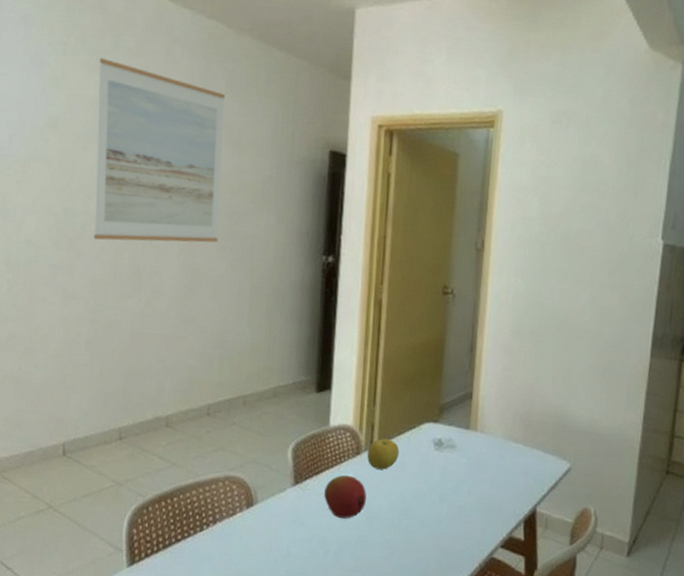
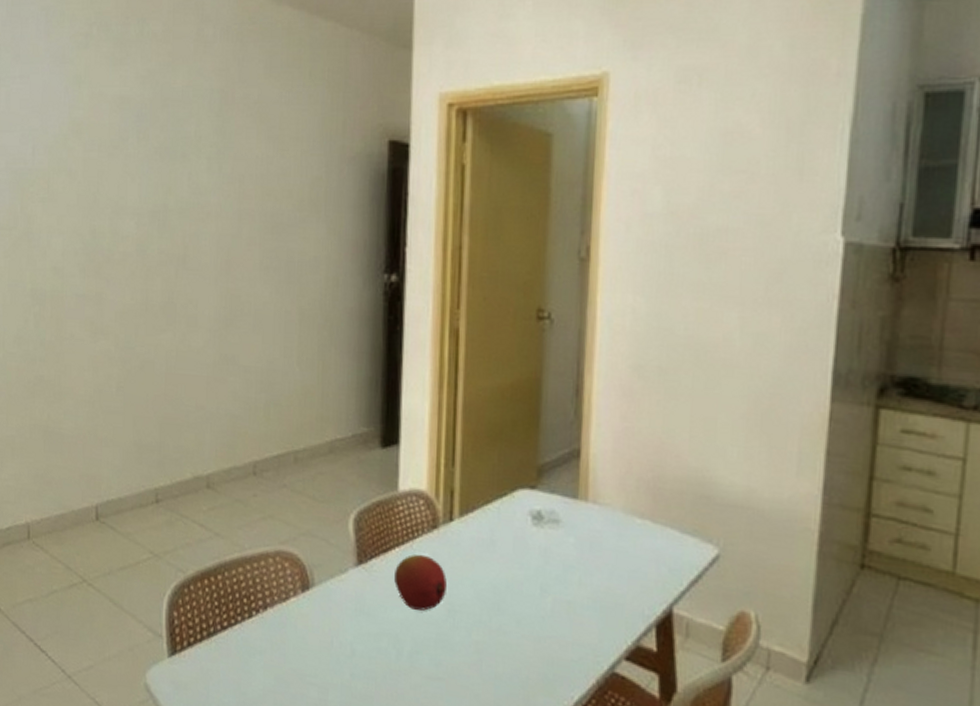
wall art: present [93,57,225,243] -> none [122,48,263,264]
fruit: present [367,438,400,470] -> none [445,508,487,549]

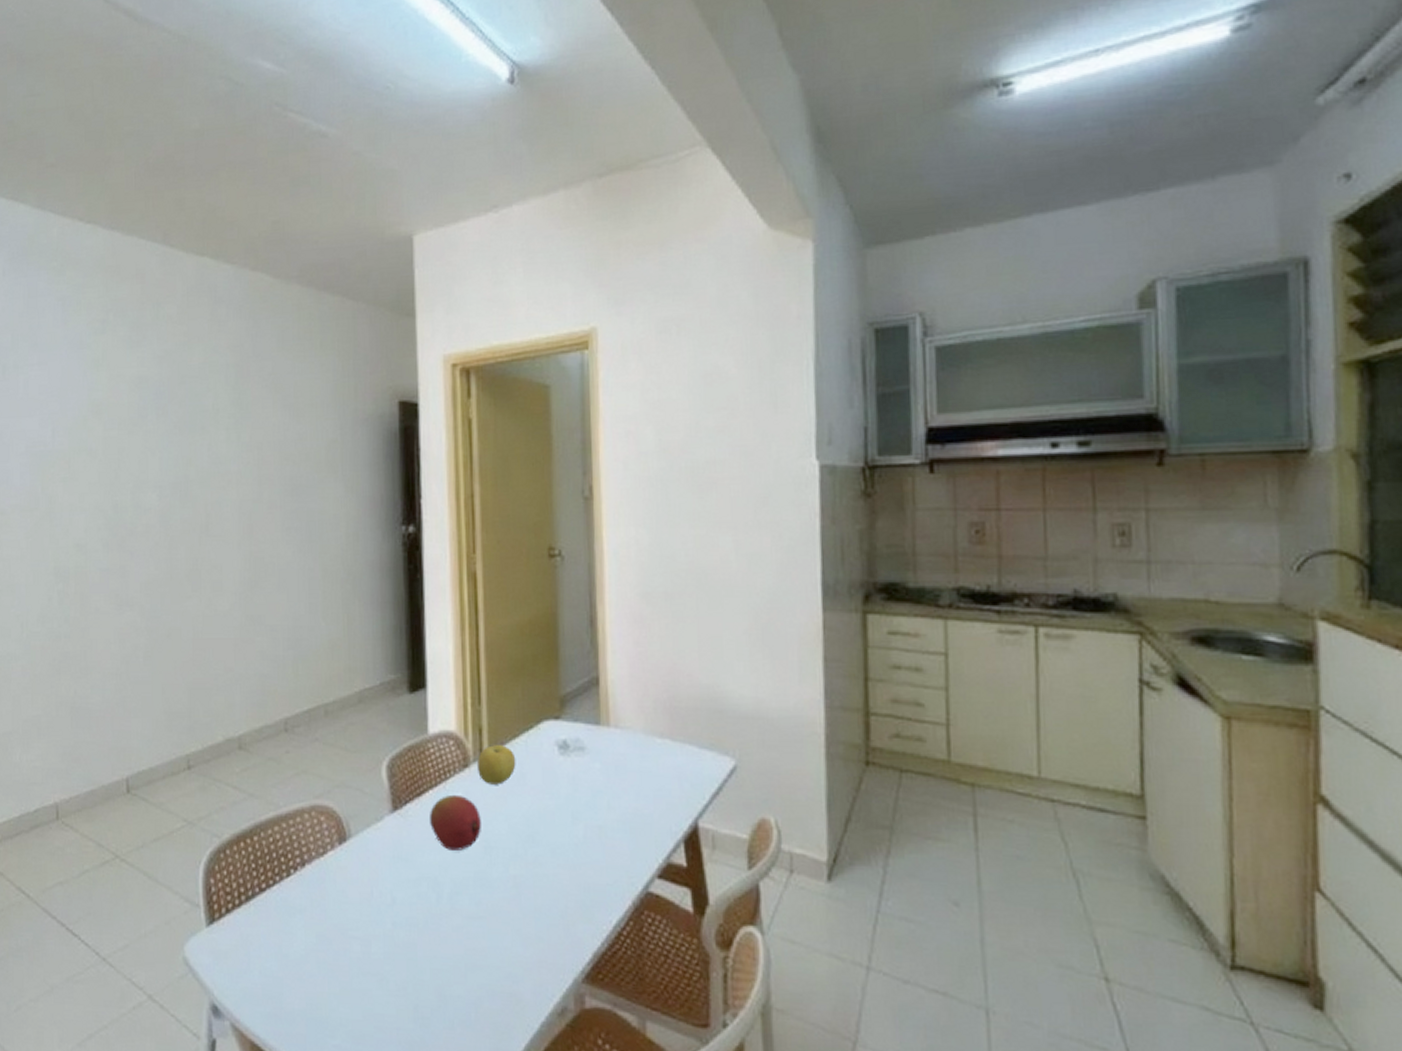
fruit: none [445,508,487,549] -> present [476,744,516,785]

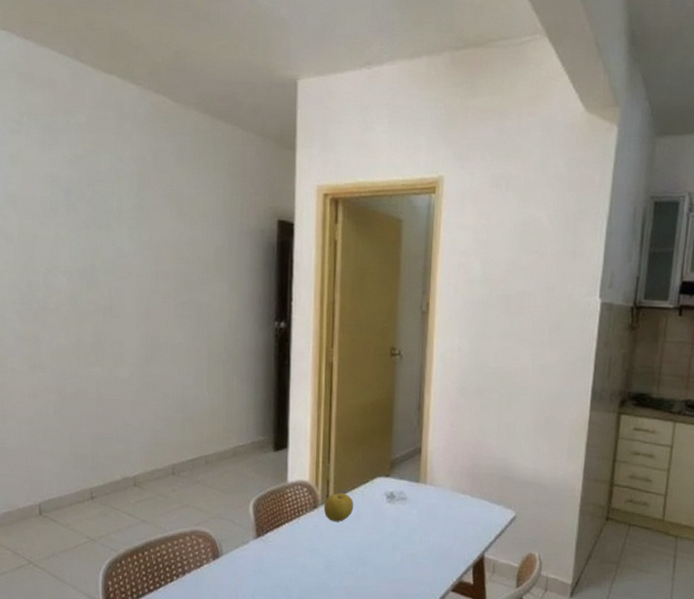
fruit: present [430,794,481,851] -> none [285,527,324,568]

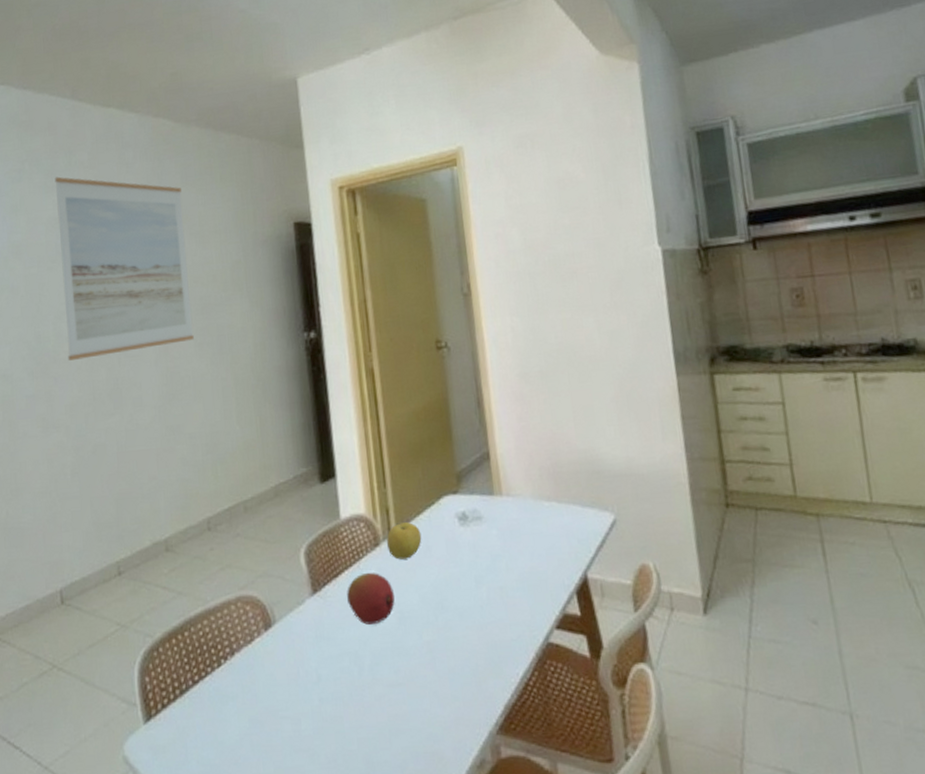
wall art: none [52,135,175,312] -> present [54,176,194,361]
fruit: none [285,527,324,568] -> present [347,572,395,625]

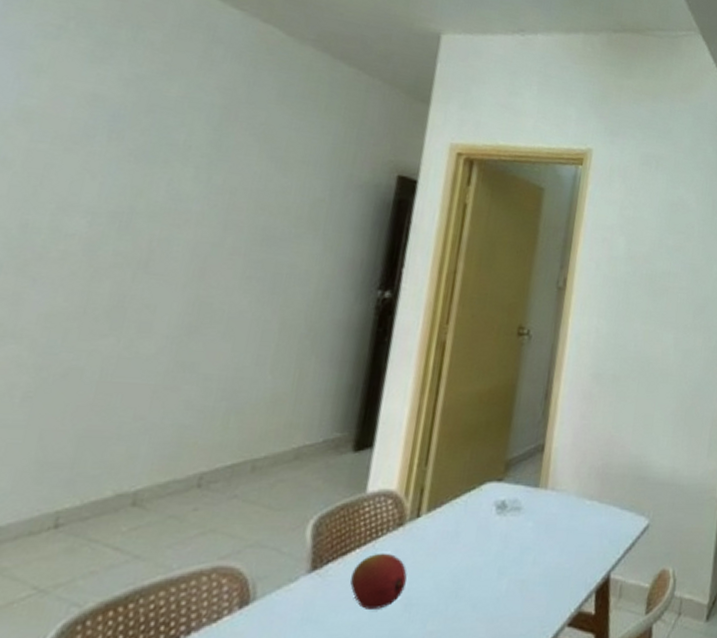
wall art: present [54,176,194,361] -> none [60,48,274,272]
fruit: present [386,521,422,560] -> none [411,503,453,543]

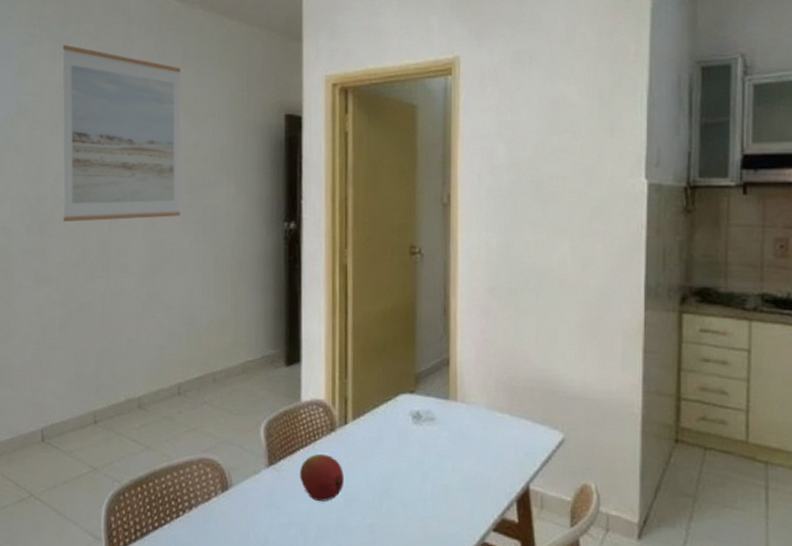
wall art: none [60,48,274,272] -> present [62,44,181,222]

